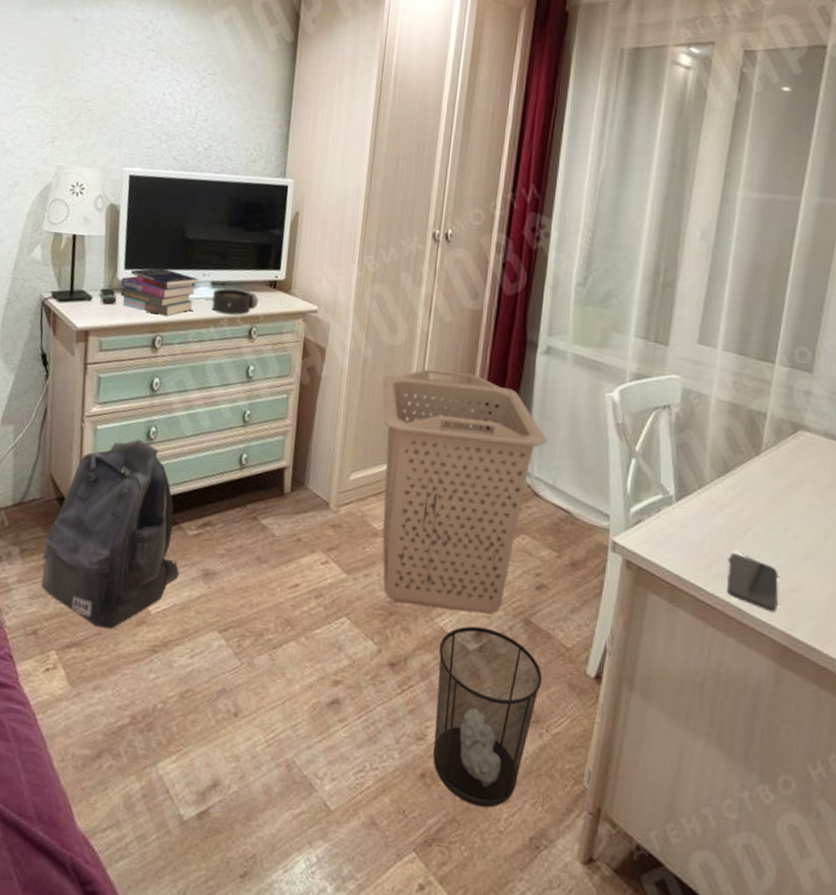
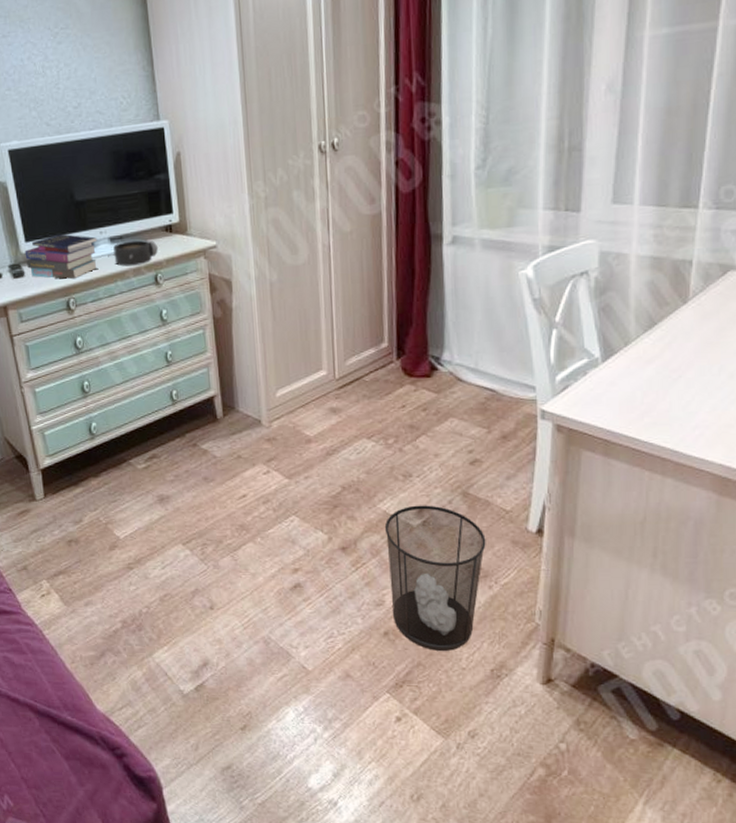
backpack: present [41,439,180,628] -> none [15,394,138,555]
laundry basket: present [382,368,547,614] -> none [292,277,464,495]
smartphone: present [726,553,778,613] -> none [660,401,715,450]

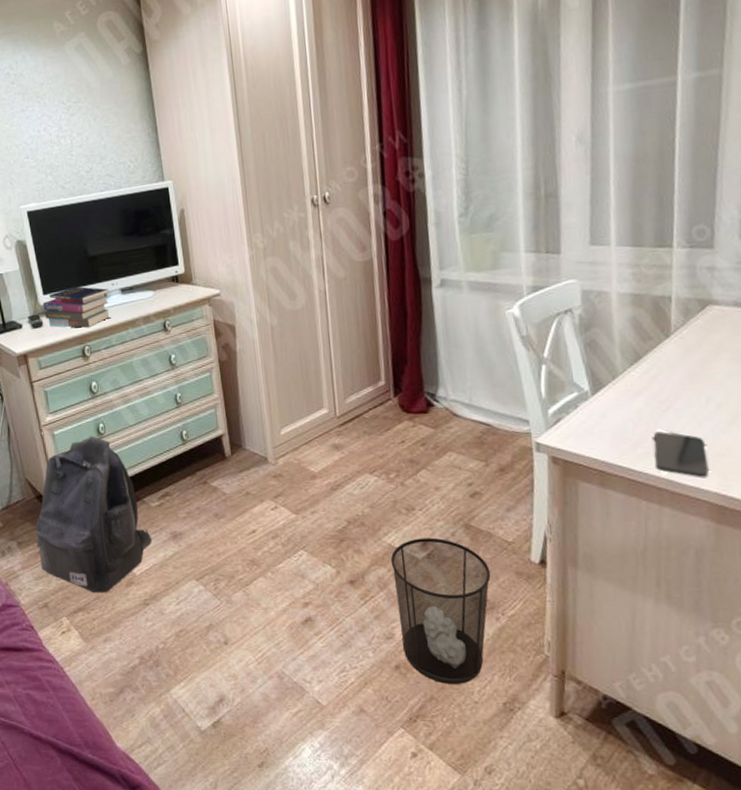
backpack: none [15,394,138,555] -> present [35,436,153,592]
alarm clock: present [108,239,159,267] -> none [119,290,167,316]
smartphone: none [660,401,715,450] -> present [653,431,709,478]

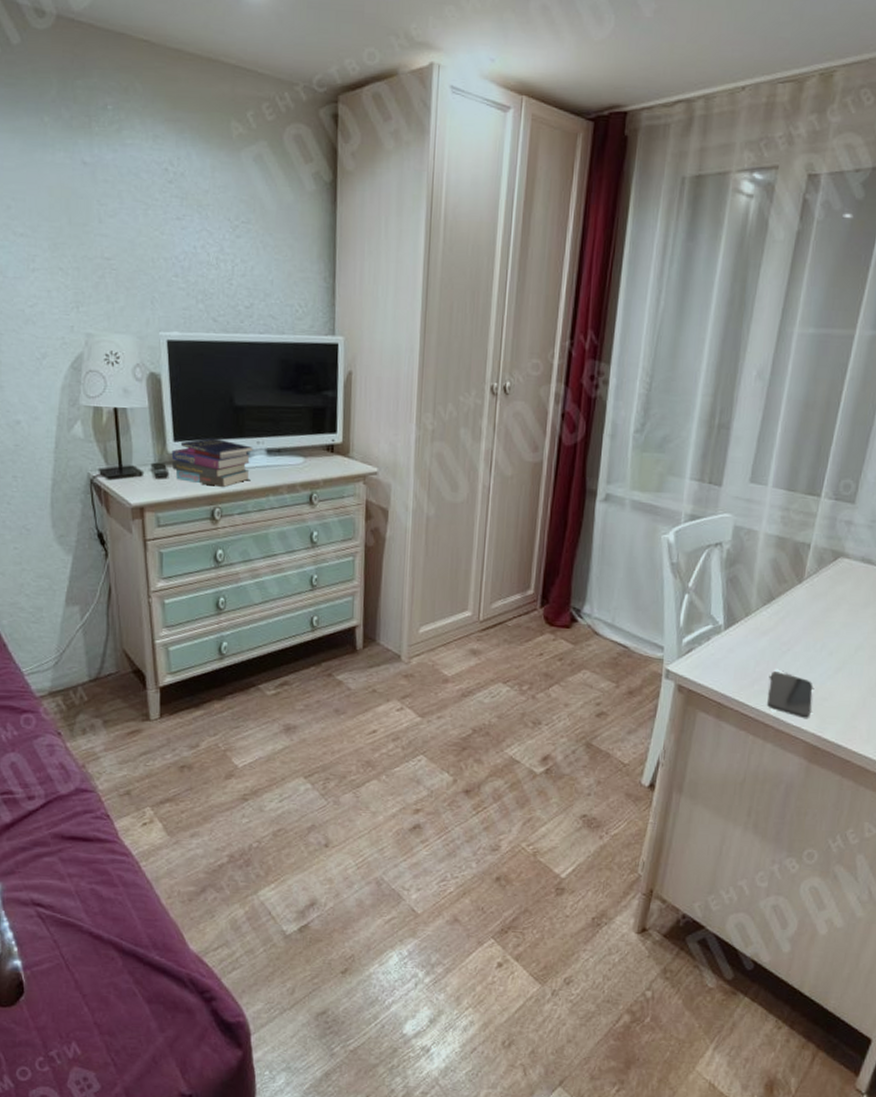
backpack: present [35,436,153,592] -> none [126,610,262,783]
waste bin: present [390,537,491,684] -> none [506,752,602,898]

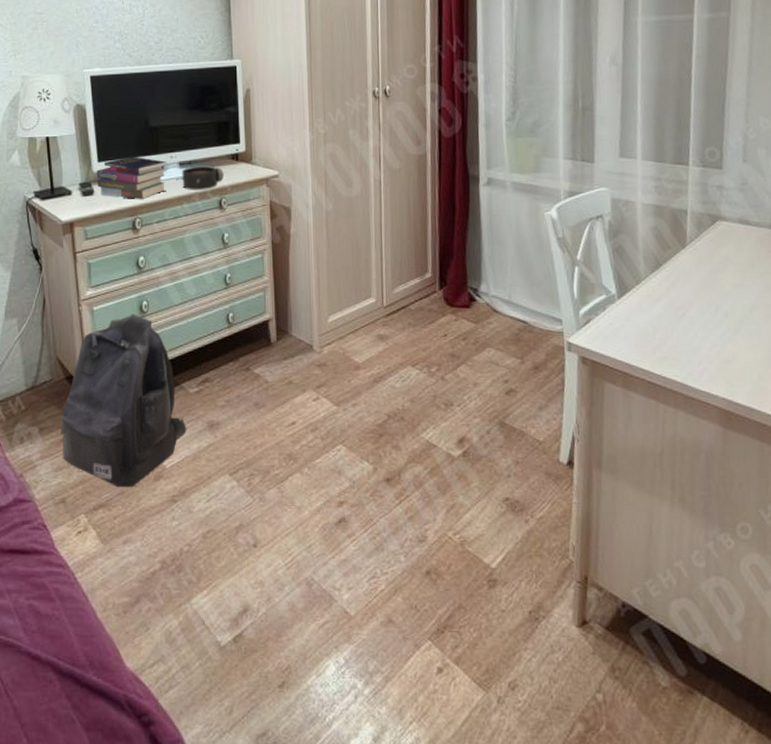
backpack: none [126,610,262,783] -> present [61,314,187,487]
alarm clock: none [262,454,318,482] -> present [176,165,225,190]
smartphone: present [766,671,812,719] -> none [670,337,718,384]

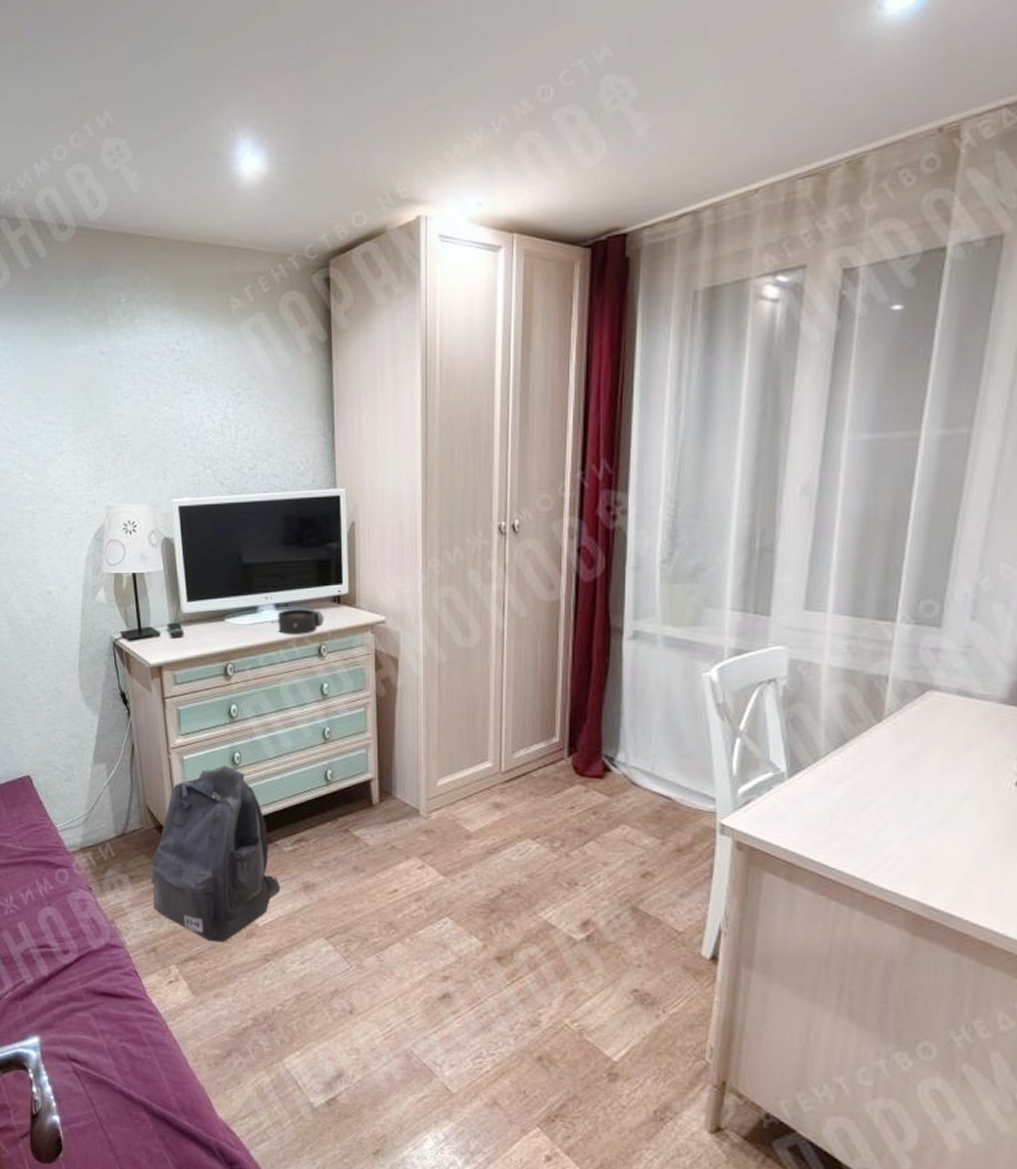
books: present [96,156,167,200] -> none [186,596,262,644]

